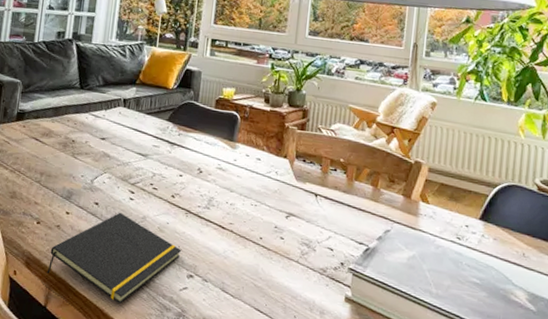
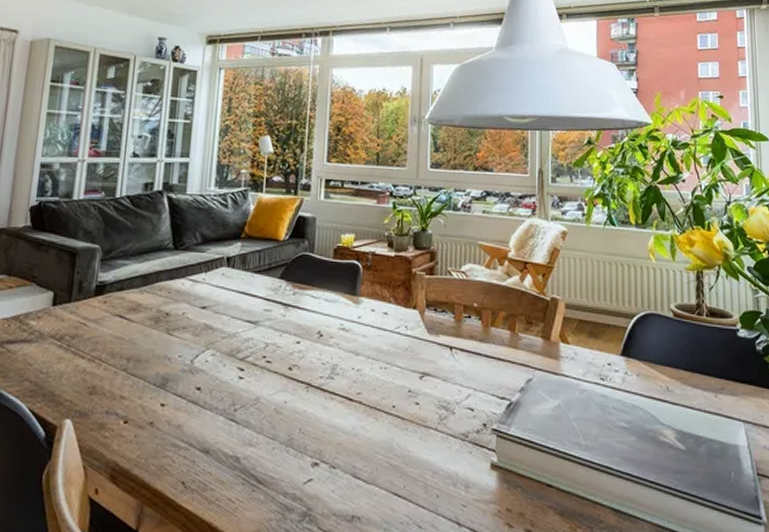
notepad: present [47,212,182,304] -> none [138,396,304,512]

